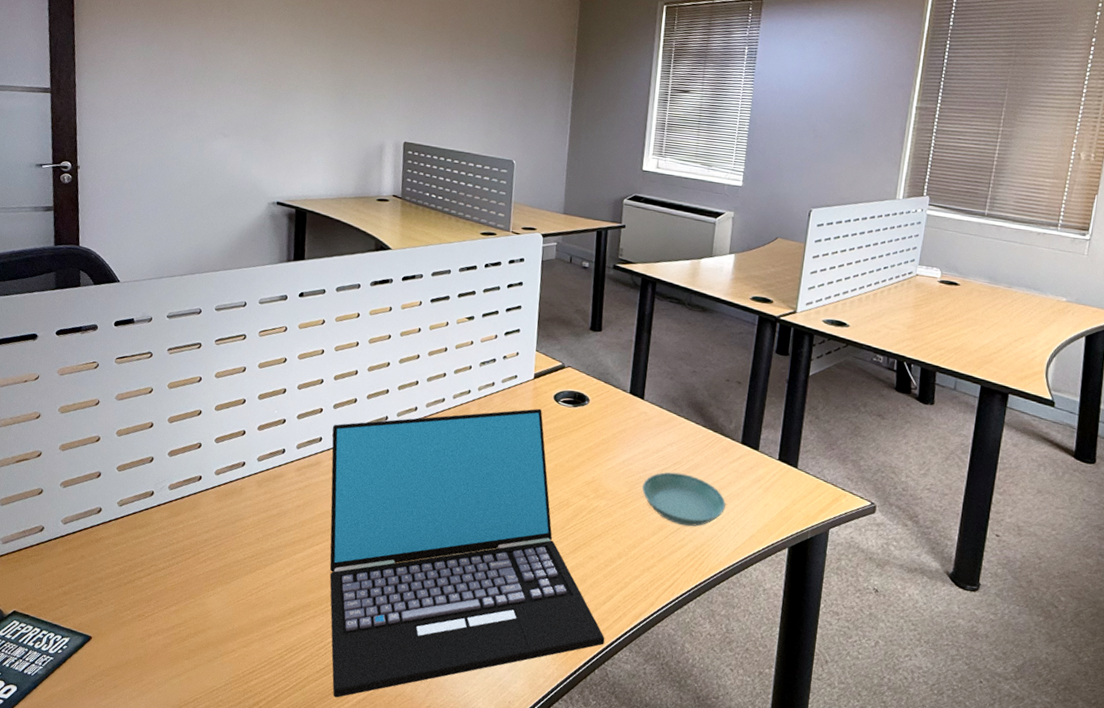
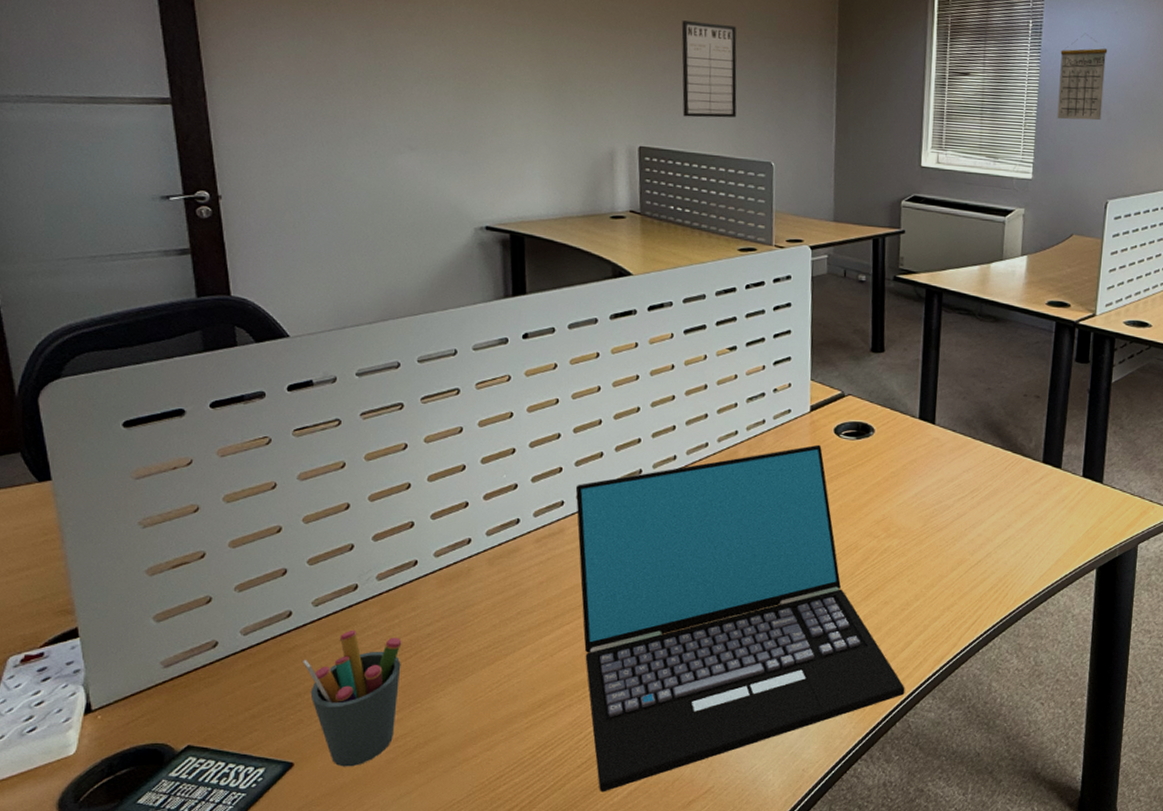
pen holder: none [106,529,184,647] -> present [303,629,402,767]
writing board: none [441,39,491,121] -> present [681,21,737,118]
saucer: present [642,472,726,527] -> none [938,501,1028,558]
calendar: none [767,59,817,137] -> present [1057,33,1108,121]

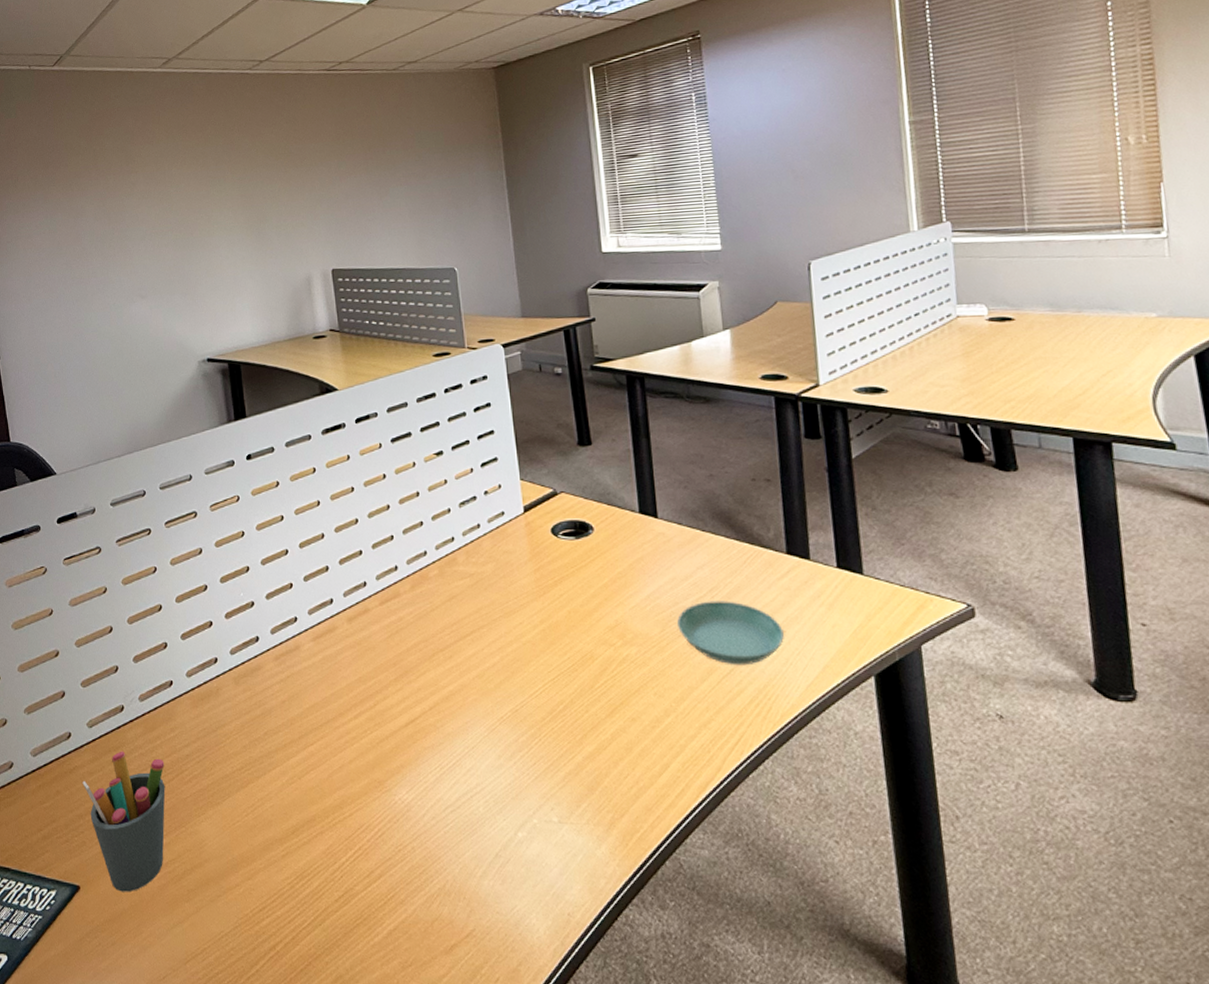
laptop: present [575,444,905,792] -> none [306,547,670,931]
writing board: present [681,21,737,118] -> none [358,147,416,236]
saucer: none [938,501,1028,558] -> present [677,601,784,665]
calendar: present [1057,33,1108,121] -> none [730,95,787,186]

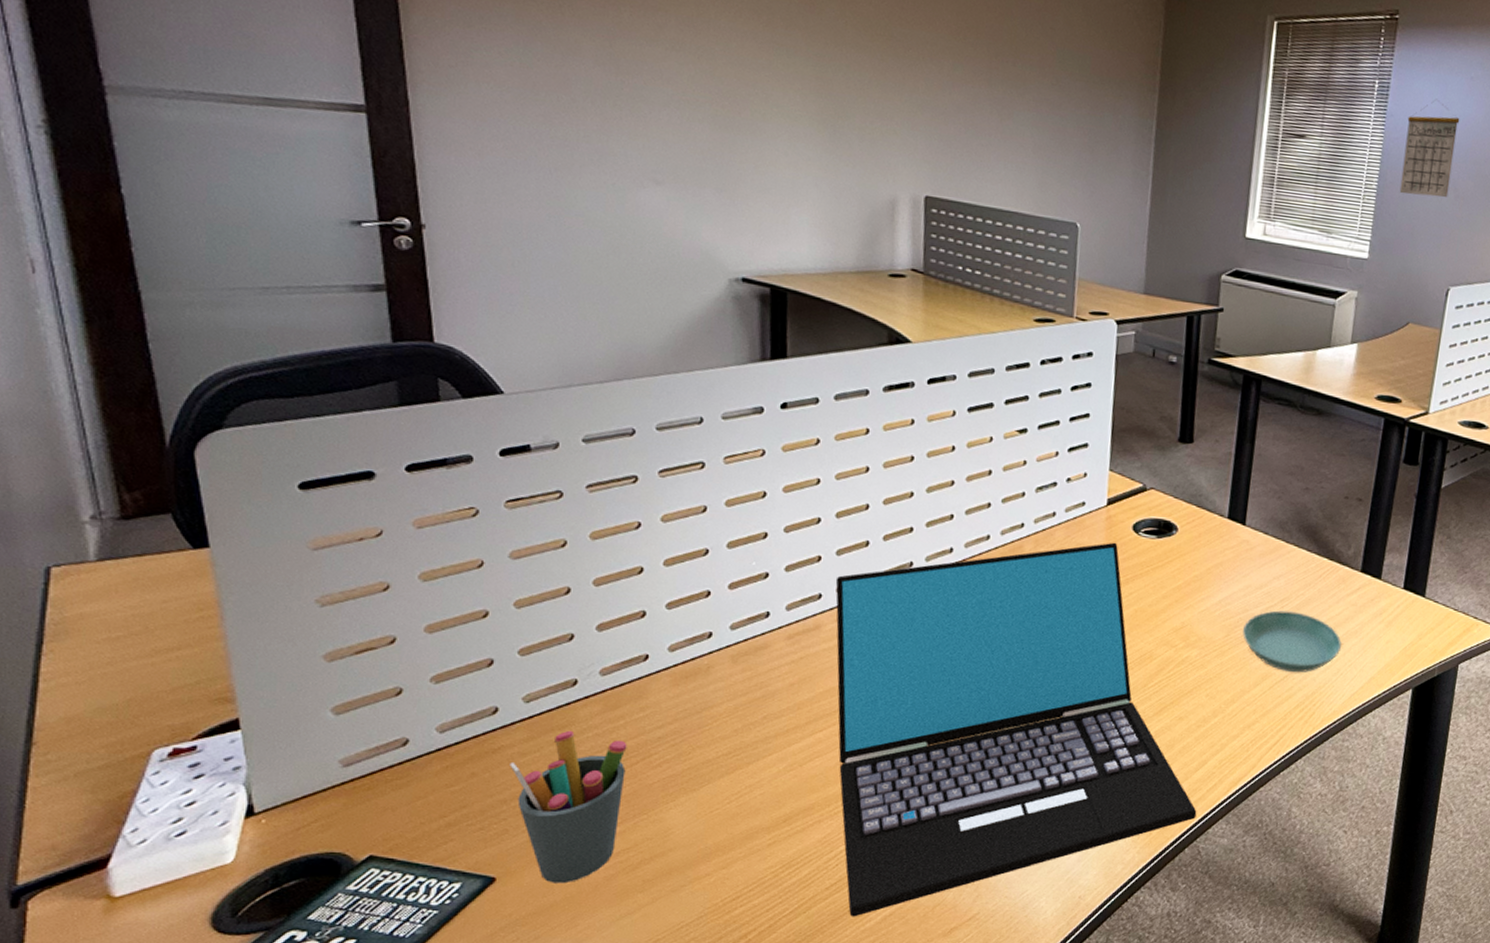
laptop: none [306,547,670,931] -> present [835,542,1197,917]
calendar: none [730,95,787,186] -> present [1399,98,1460,198]

